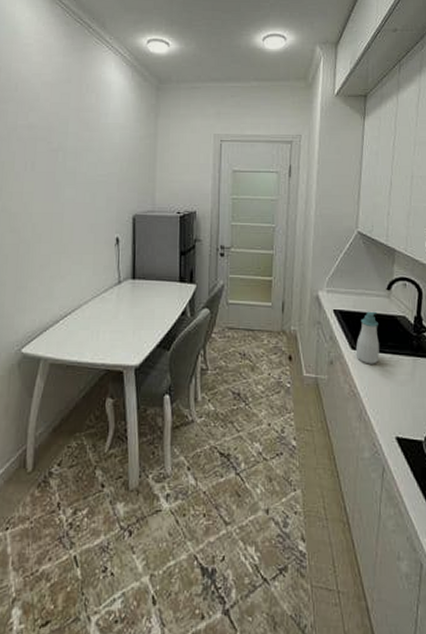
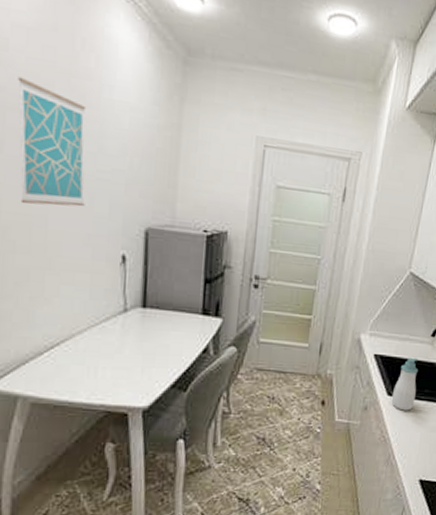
wall art: none [45,117,90,206] -> present [18,76,87,207]

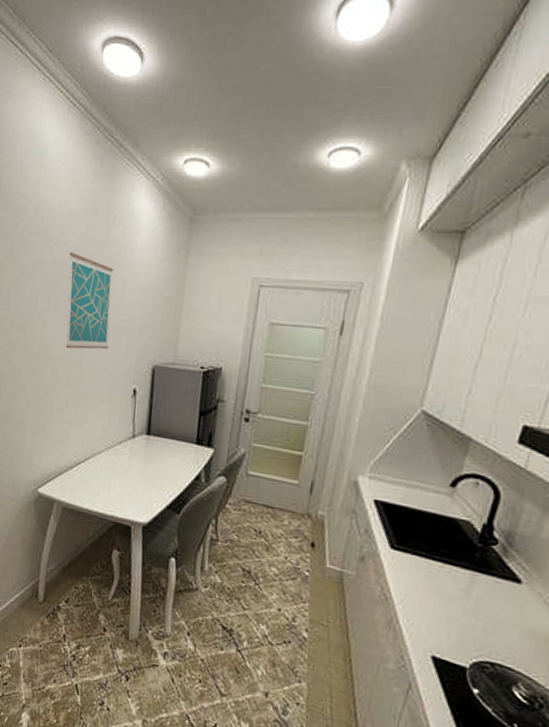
soap bottle: present [391,357,419,411] -> none [395,508,433,571]

